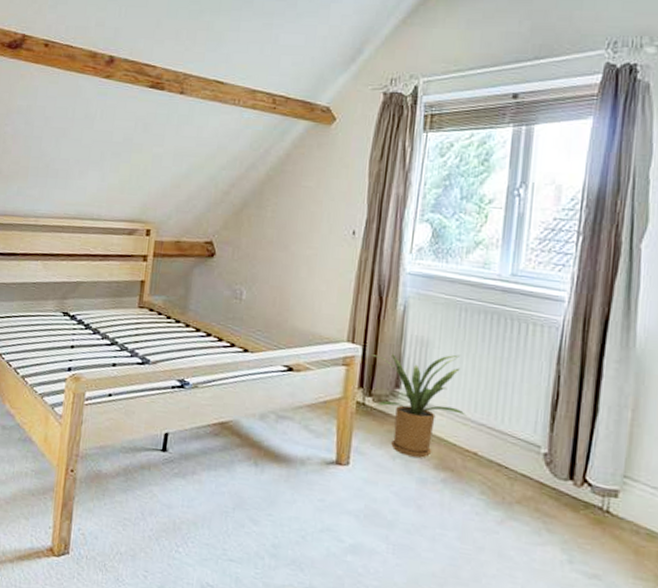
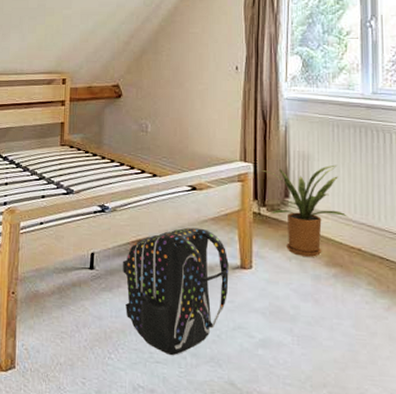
backpack: none [199,413,323,555] -> present [123,227,229,356]

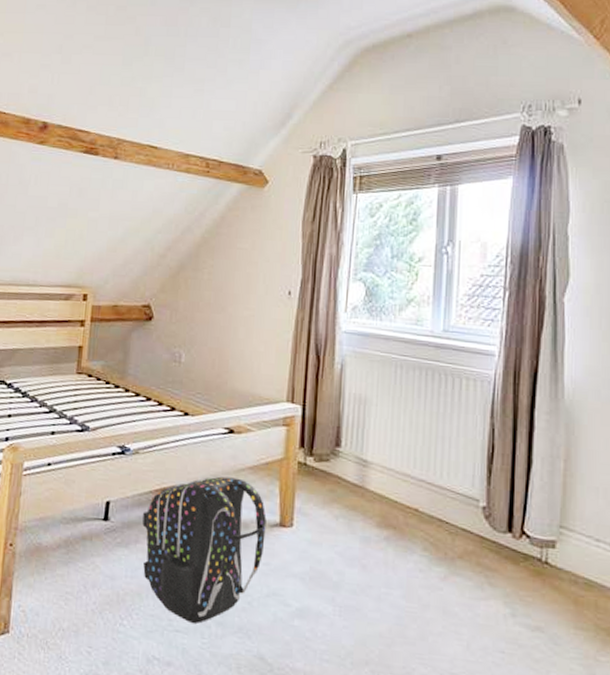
house plant: present [260,164,348,257] -> none [309,411,406,517]

